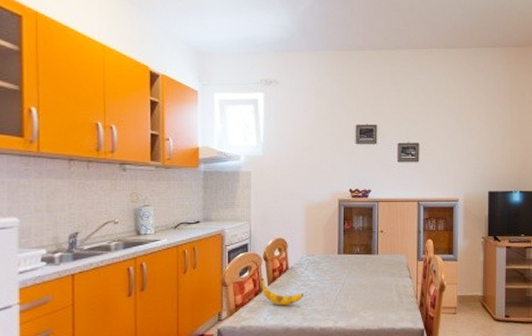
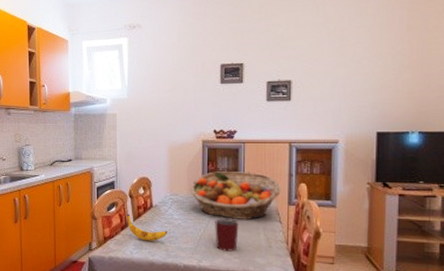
fruit basket: none [326,230,411,277] -> present [190,171,281,220]
mug: none [351,277,373,310] -> present [215,219,239,252]

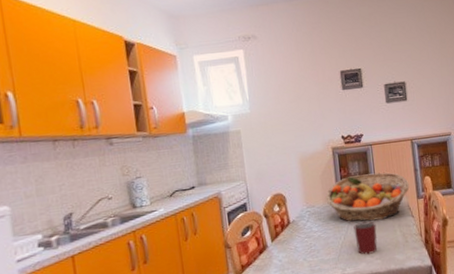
banana: present [127,214,168,241] -> none [264,235,309,261]

